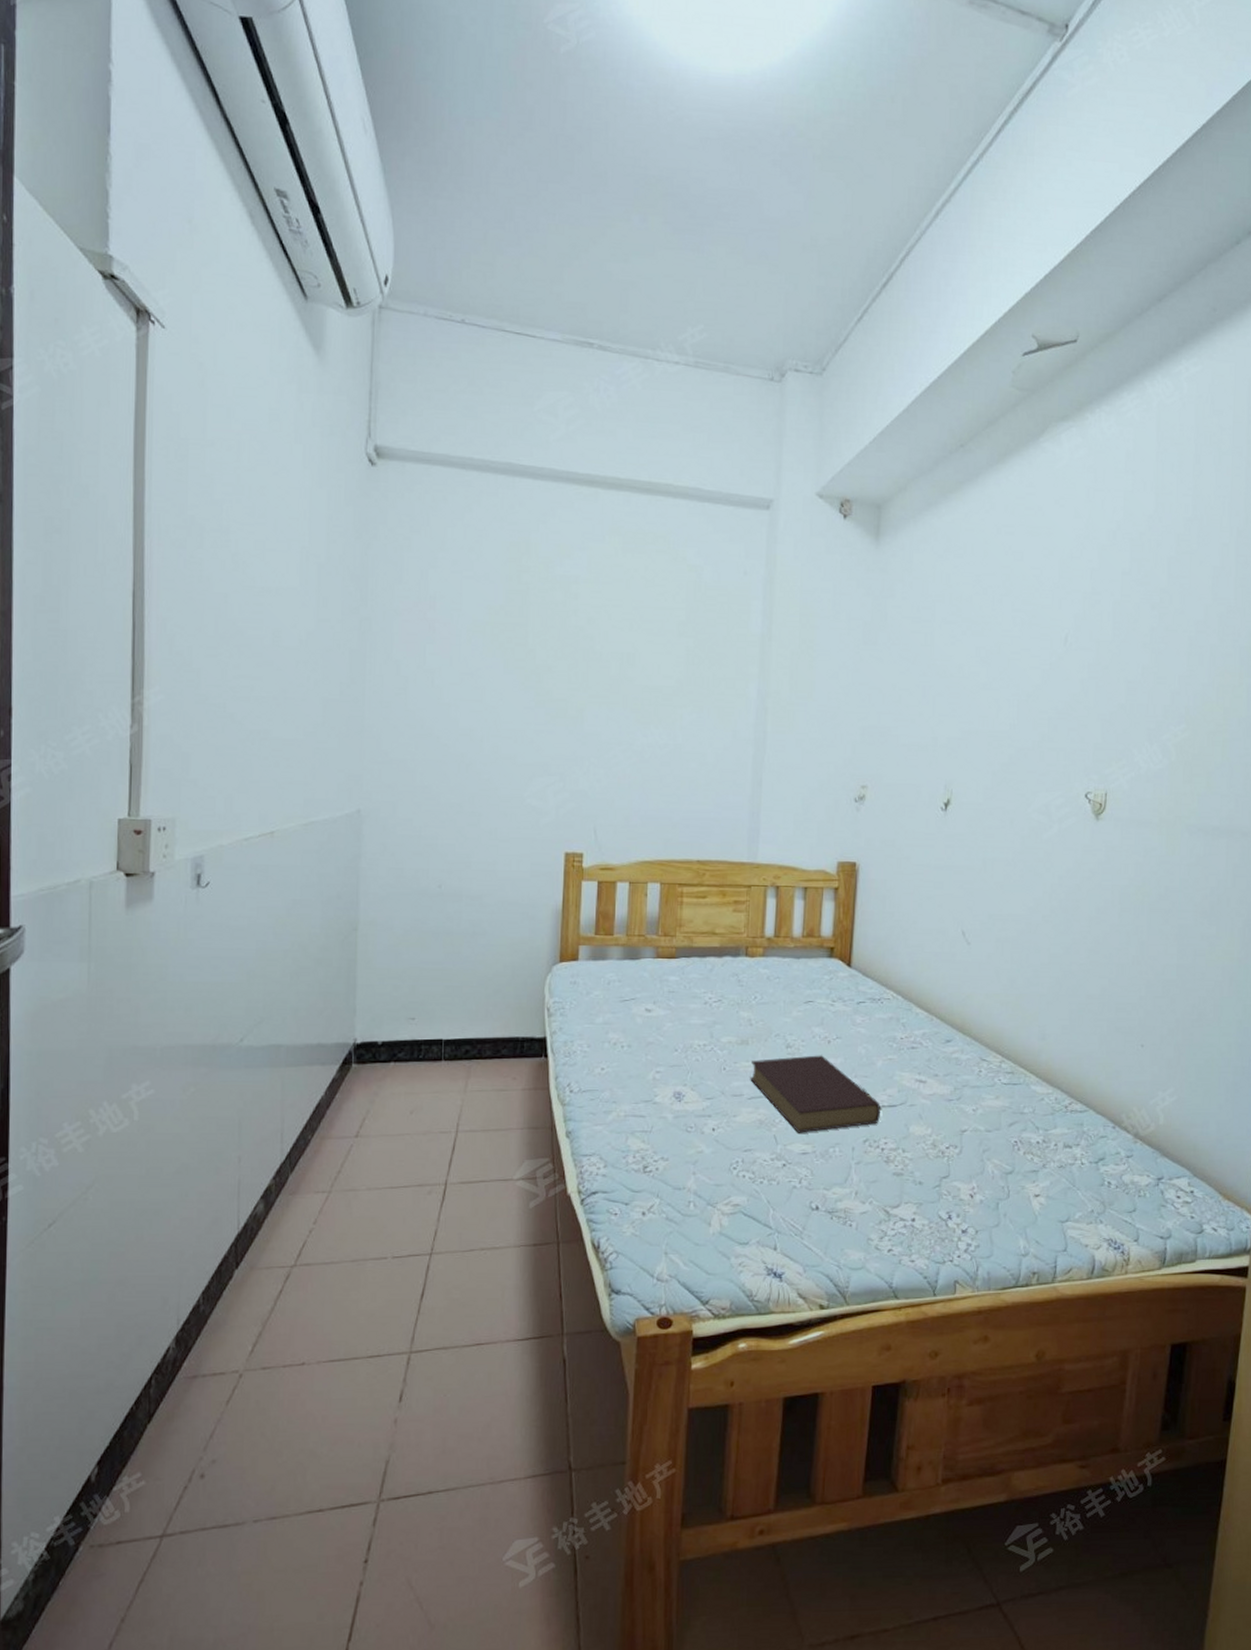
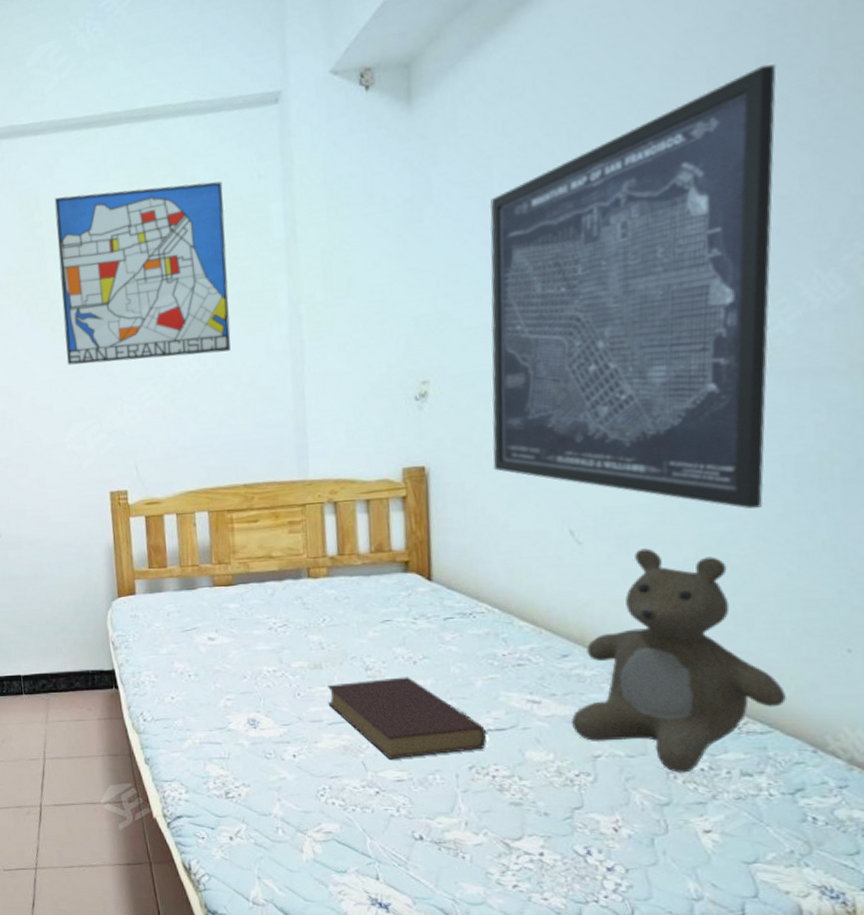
wall art: none [537,546,711,730] -> present [54,181,231,365]
wall art: none [910,577,1135,926] -> present [489,64,777,509]
teddy bear: none [948,952,1099,1145] -> present [572,548,786,773]

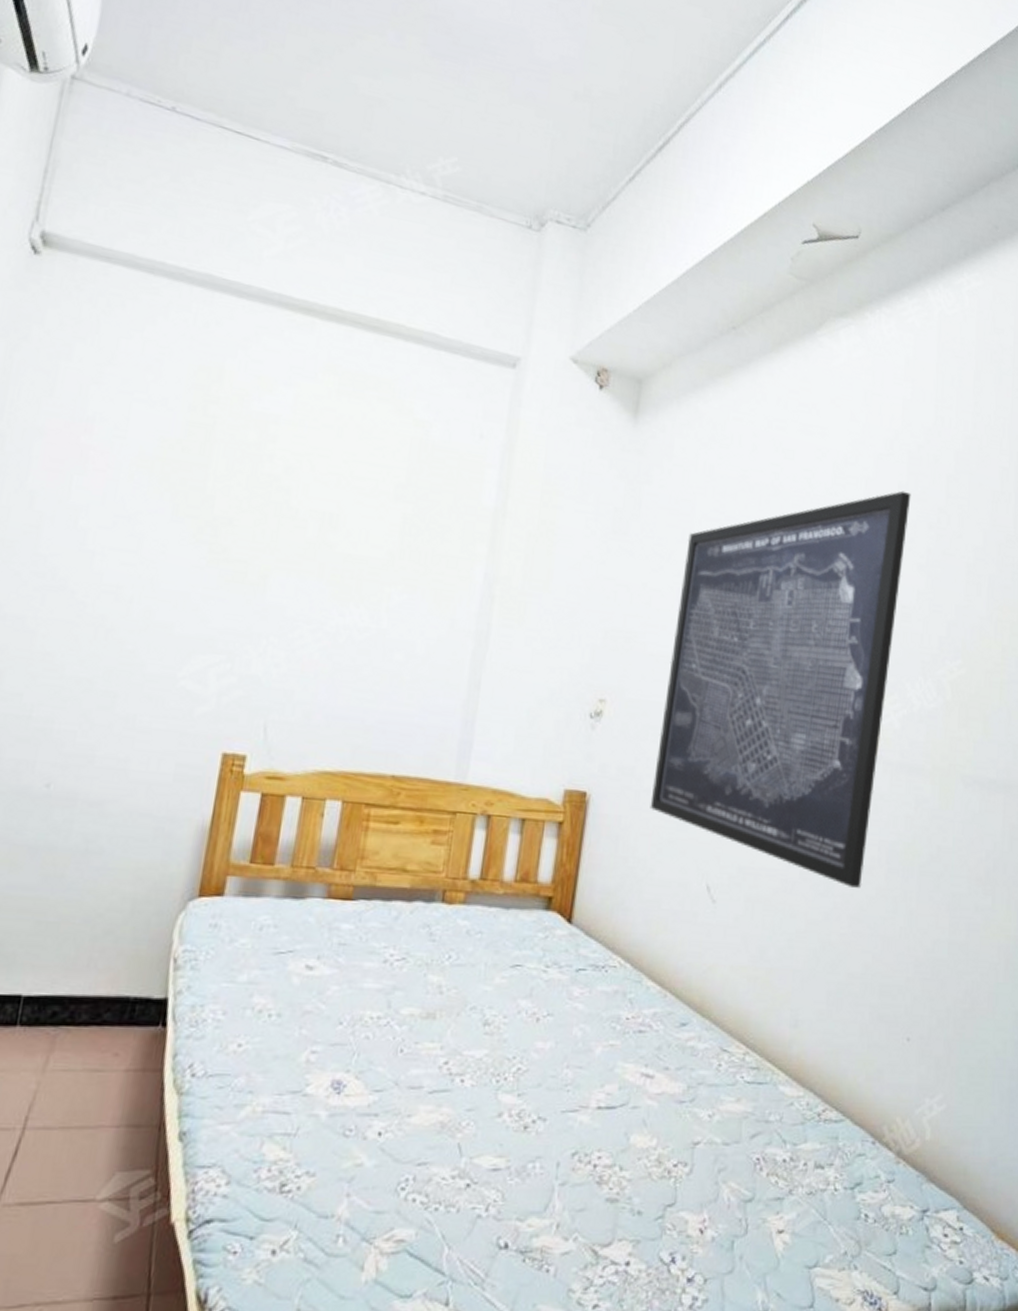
wall art: present [54,181,231,365] -> none [207,376,442,614]
book: present [326,677,487,760] -> none [433,1036,597,1142]
teddy bear: present [572,548,786,773] -> none [679,915,858,1164]

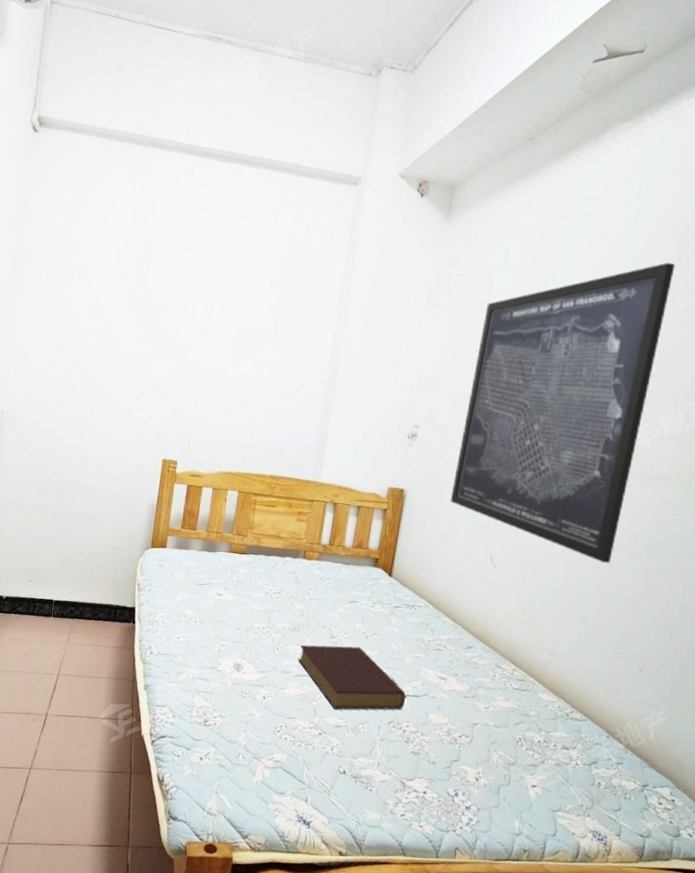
book: none [433,1036,597,1142] -> present [298,645,406,710]

